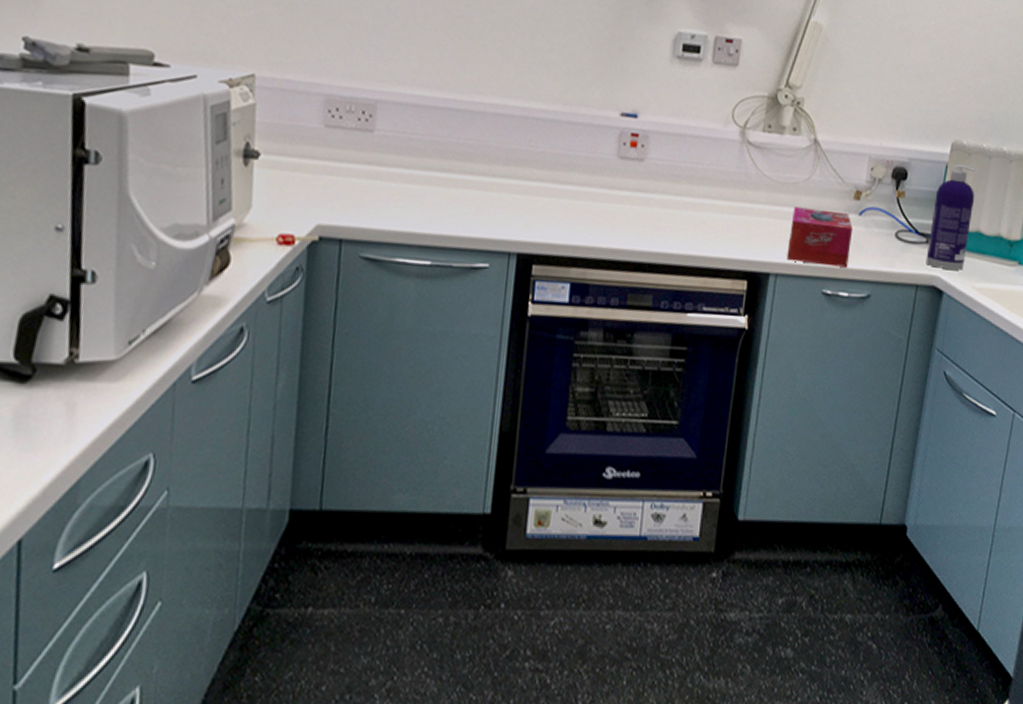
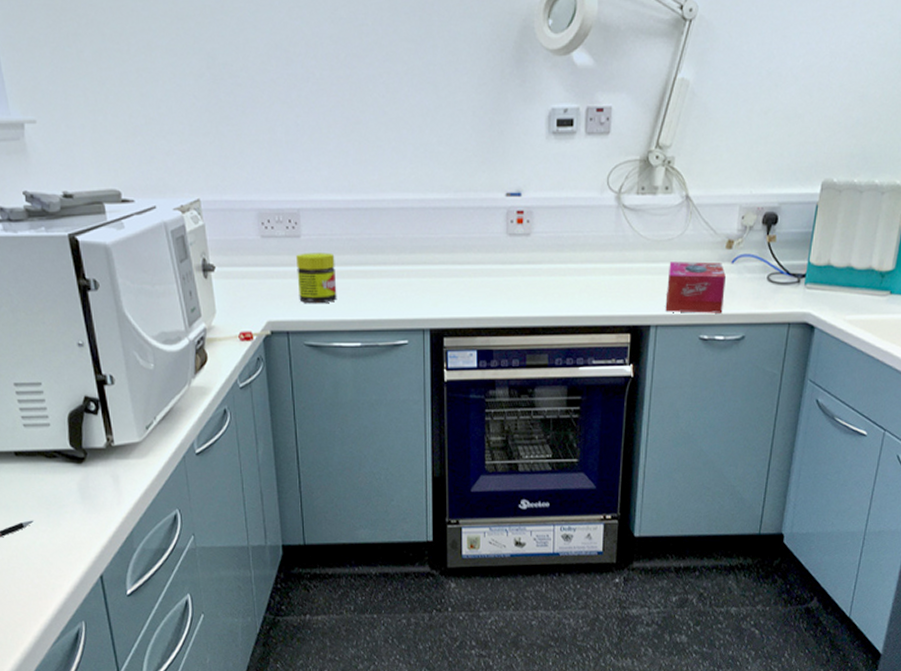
jar: none [361,150,413,211] -> present [296,253,337,304]
spray bottle: present [926,164,976,270] -> none [797,203,846,305]

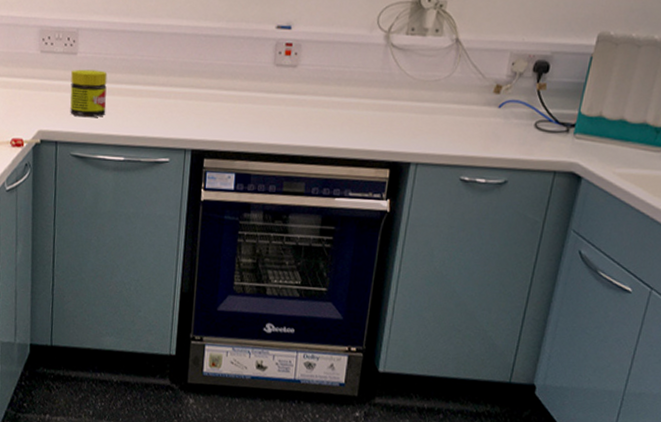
tissue box: present [665,262,727,313] -> none [427,102,493,156]

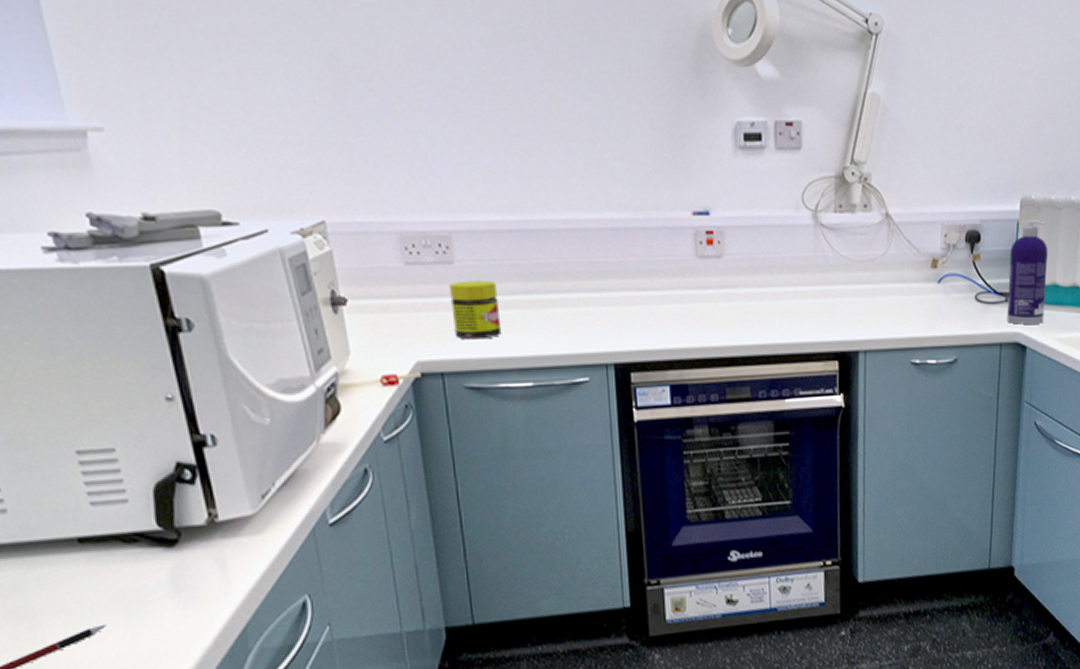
spray bottle: none [565,55,623,157] -> present [1007,220,1049,325]

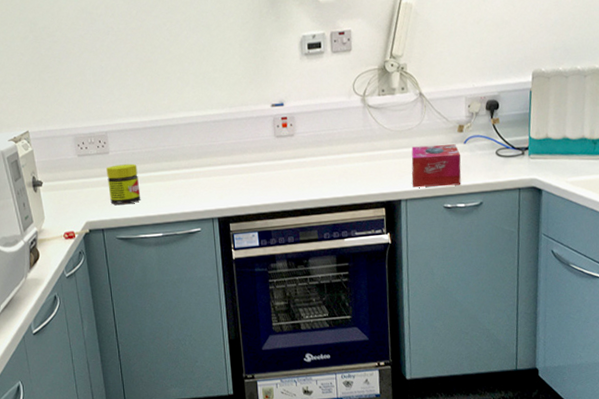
tissue box: none [873,282,934,336] -> present [411,144,461,188]
spray bottle: present [1007,220,1049,325] -> none [523,88,559,172]

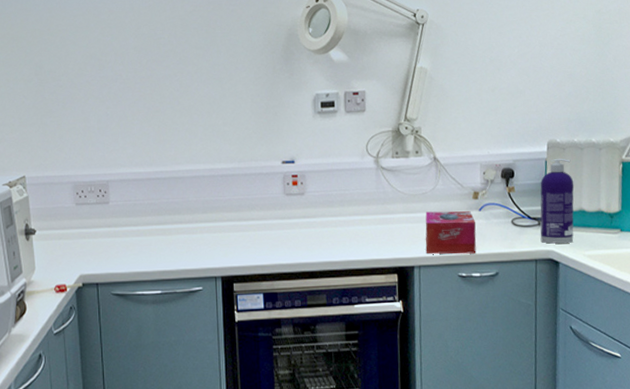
jar: present [106,163,141,205] -> none [105,215,140,259]
spray bottle: none [523,88,559,172] -> present [540,159,575,244]

